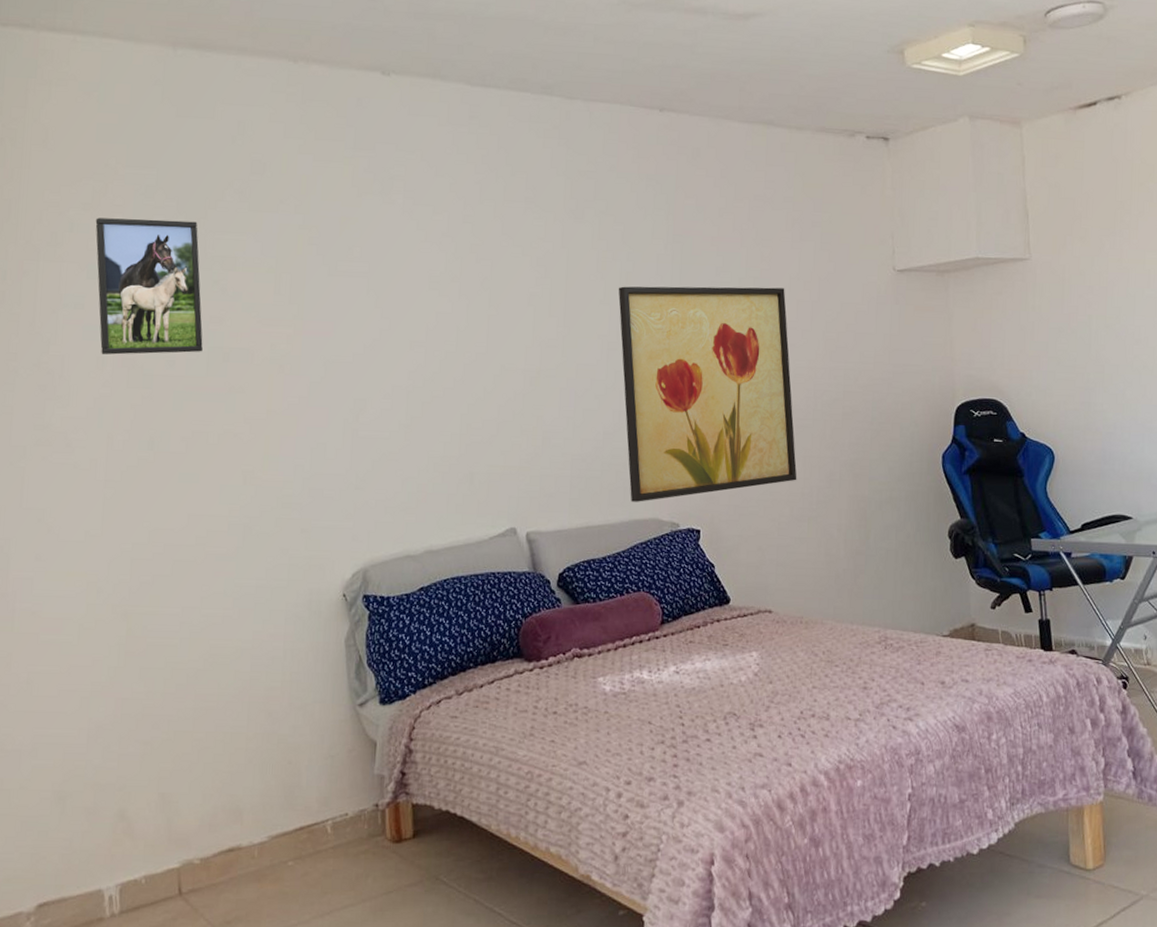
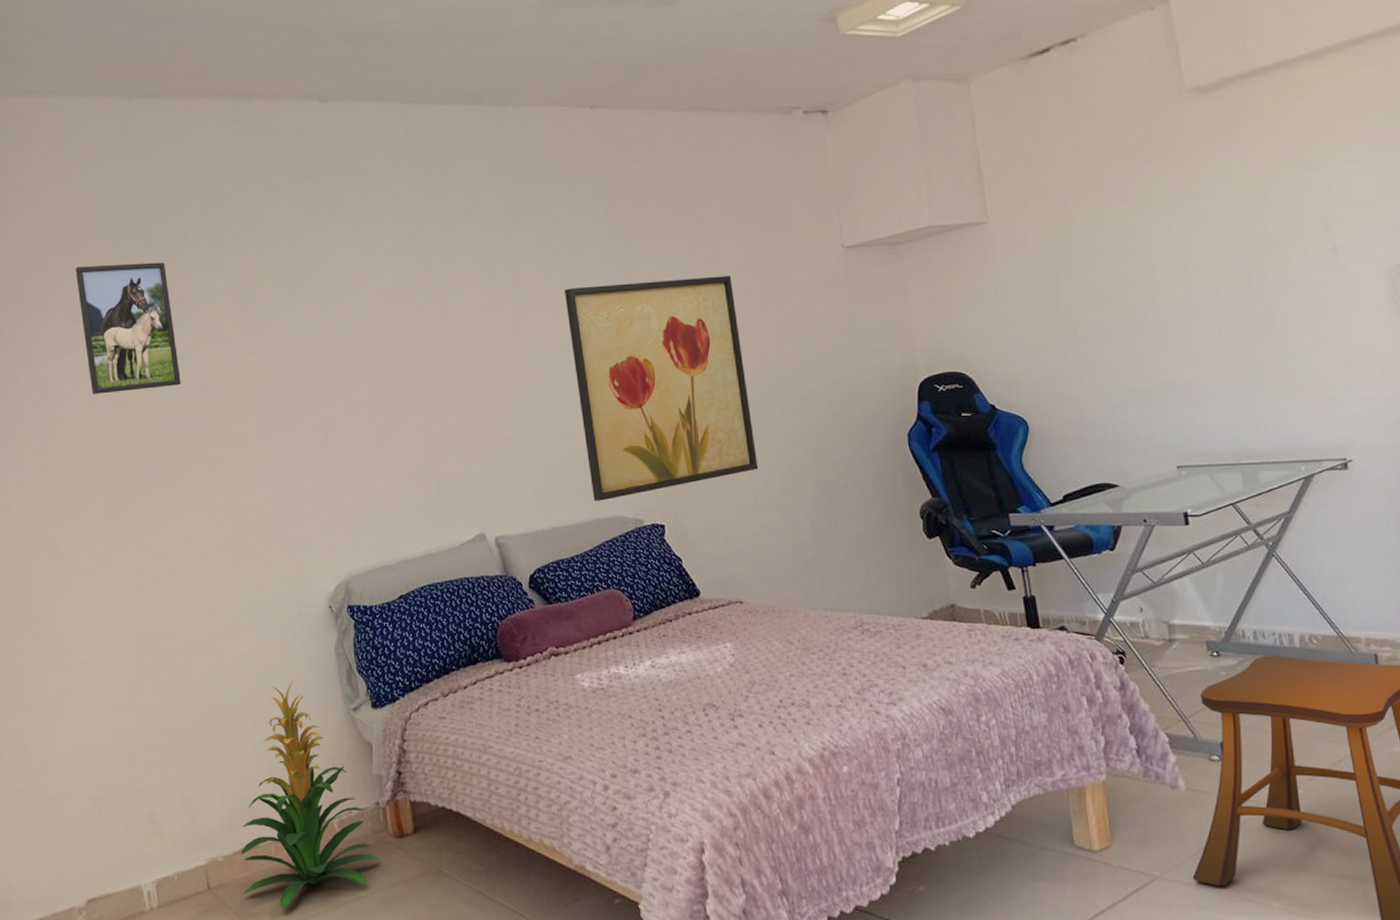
indoor plant: none [217,672,376,916] -> present [241,681,382,908]

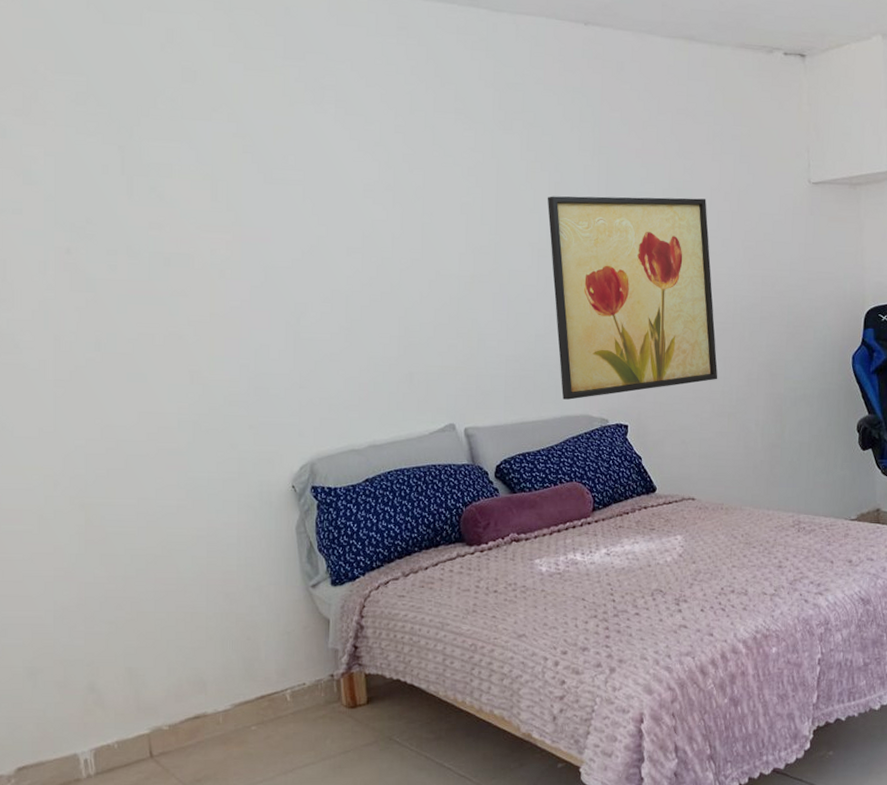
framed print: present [75,262,181,394] -> none [28,124,143,259]
indoor plant: present [241,681,382,908] -> none [187,557,333,774]

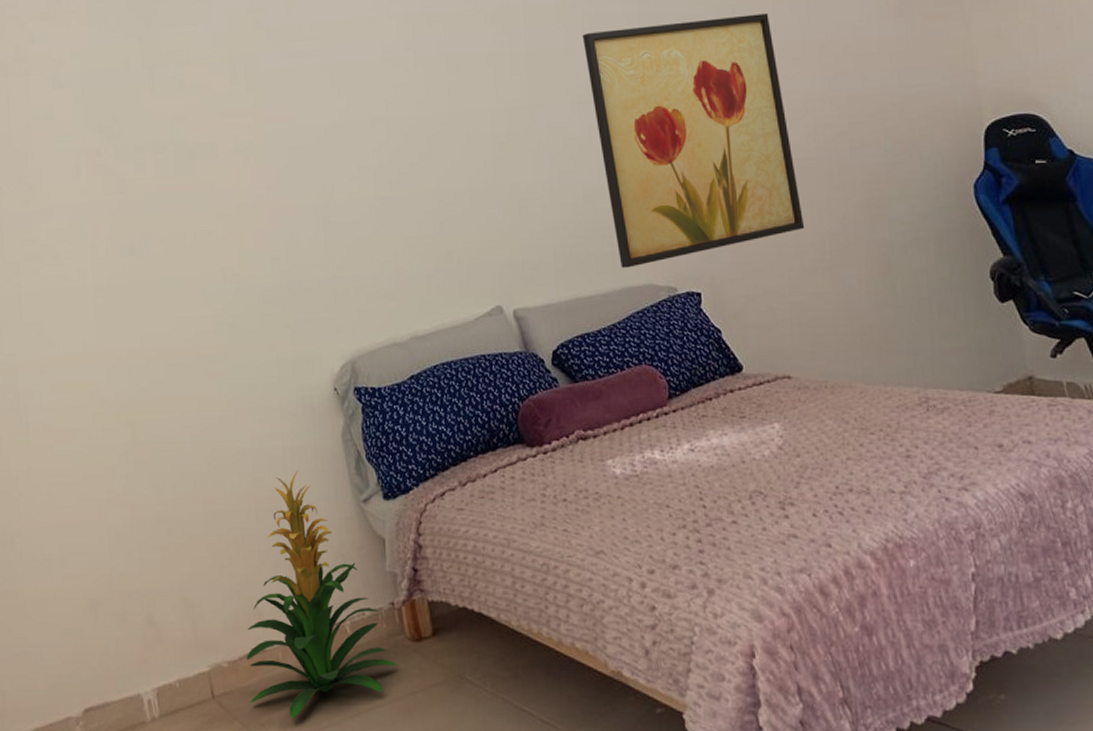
indoor plant: none [187,557,333,774] -> present [246,470,399,718]

